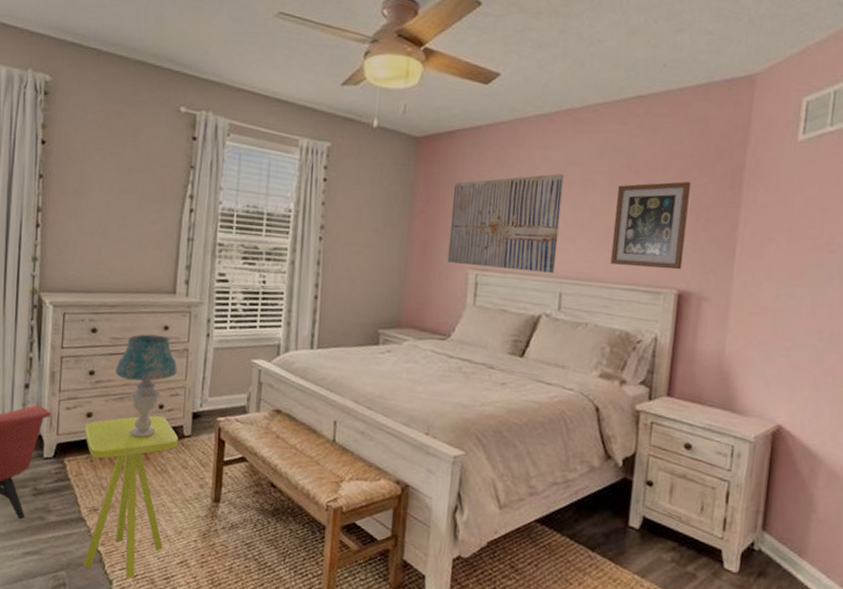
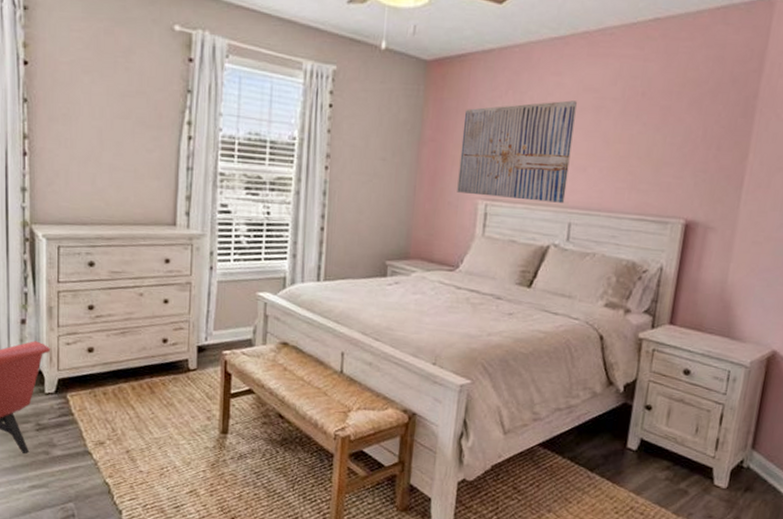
side table: present [84,415,179,579] -> none [87,349,184,508]
table lamp: present [115,334,177,438] -> none [116,267,180,372]
wall art: present [610,181,692,270] -> none [620,109,705,200]

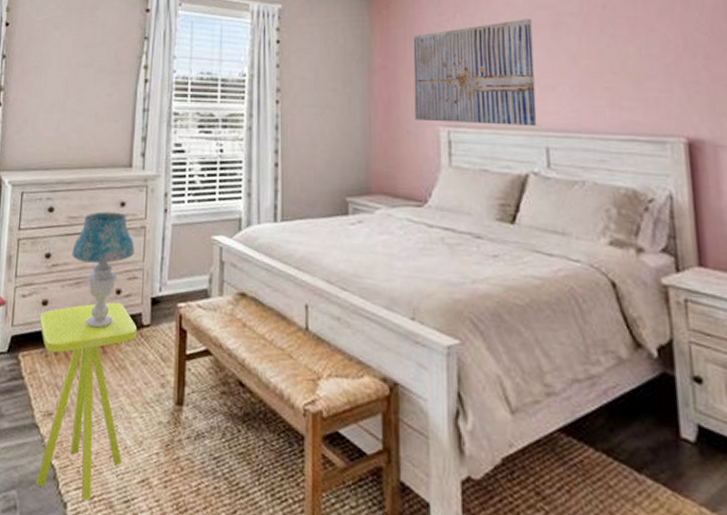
side table: none [87,349,184,508] -> present [36,302,138,501]
table lamp: none [116,267,180,372] -> present [72,211,135,328]

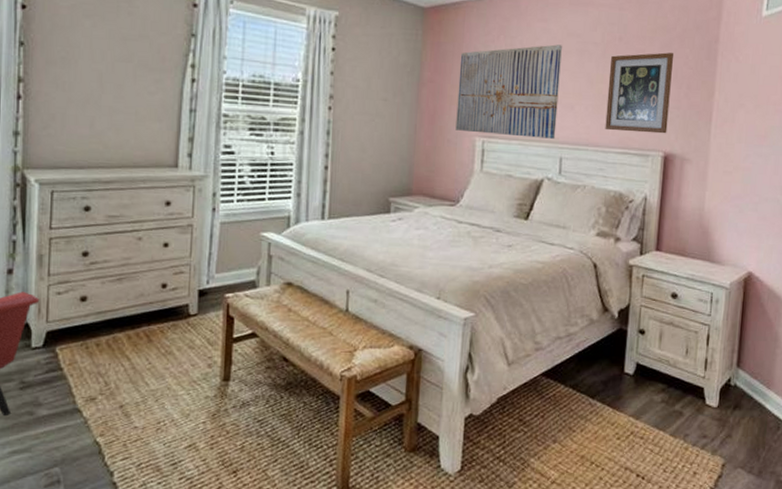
side table: present [36,302,138,501] -> none [79,295,184,468]
table lamp: present [72,211,135,328] -> none [112,210,181,320]
wall art: none [595,18,687,115] -> present [605,52,674,134]

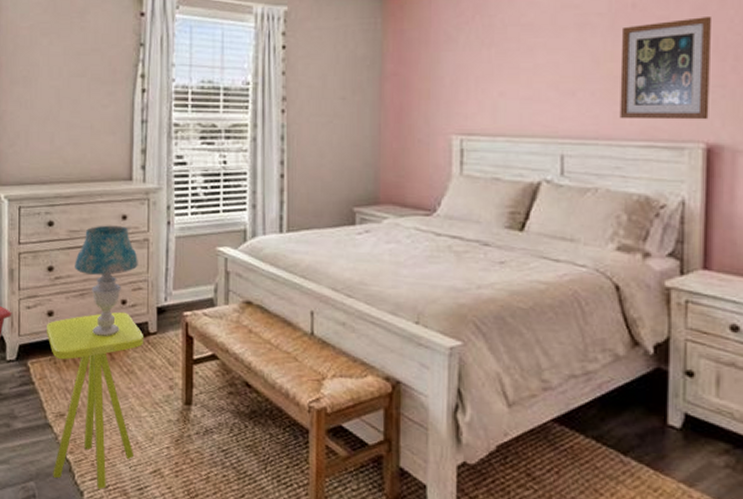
side table: none [79,295,184,468] -> present [47,311,144,489]
table lamp: none [112,210,181,320] -> present [75,225,138,337]
wall art: present [455,44,562,139] -> none [427,20,555,133]

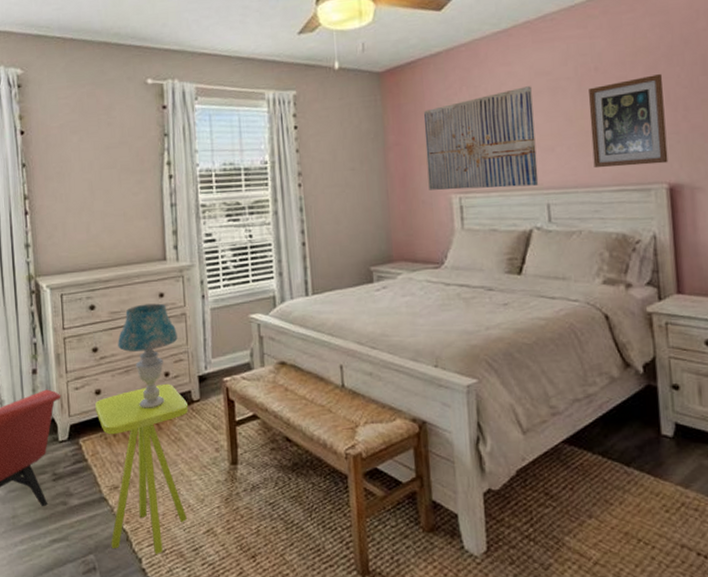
wall art: none [427,20,555,133] -> present [423,86,539,190]

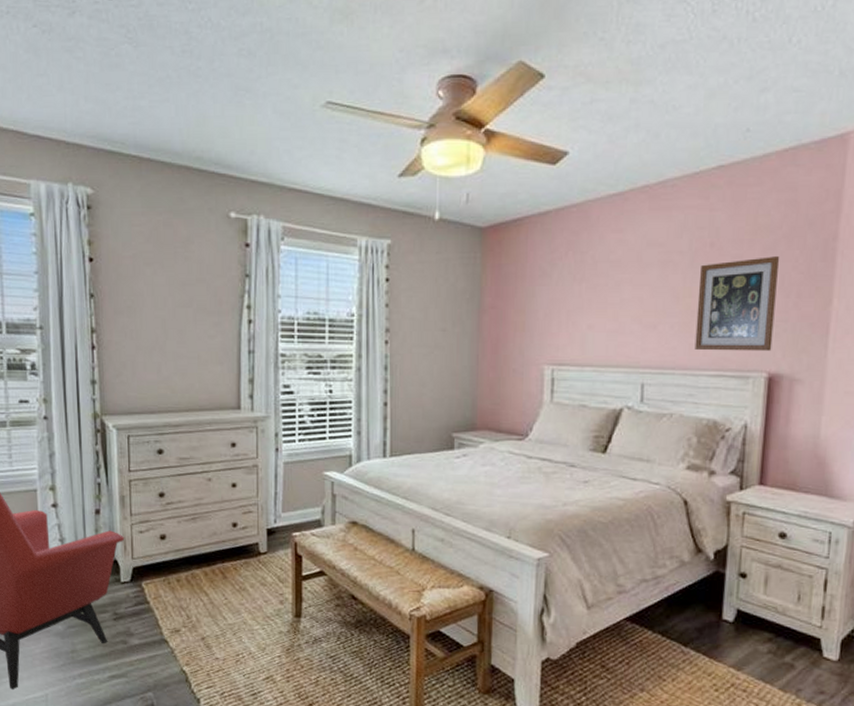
side table: present [95,383,189,554] -> none [160,534,255,696]
table lamp: present [118,303,178,409] -> none [185,452,248,557]
wall art: present [423,86,539,190] -> none [521,257,641,363]

